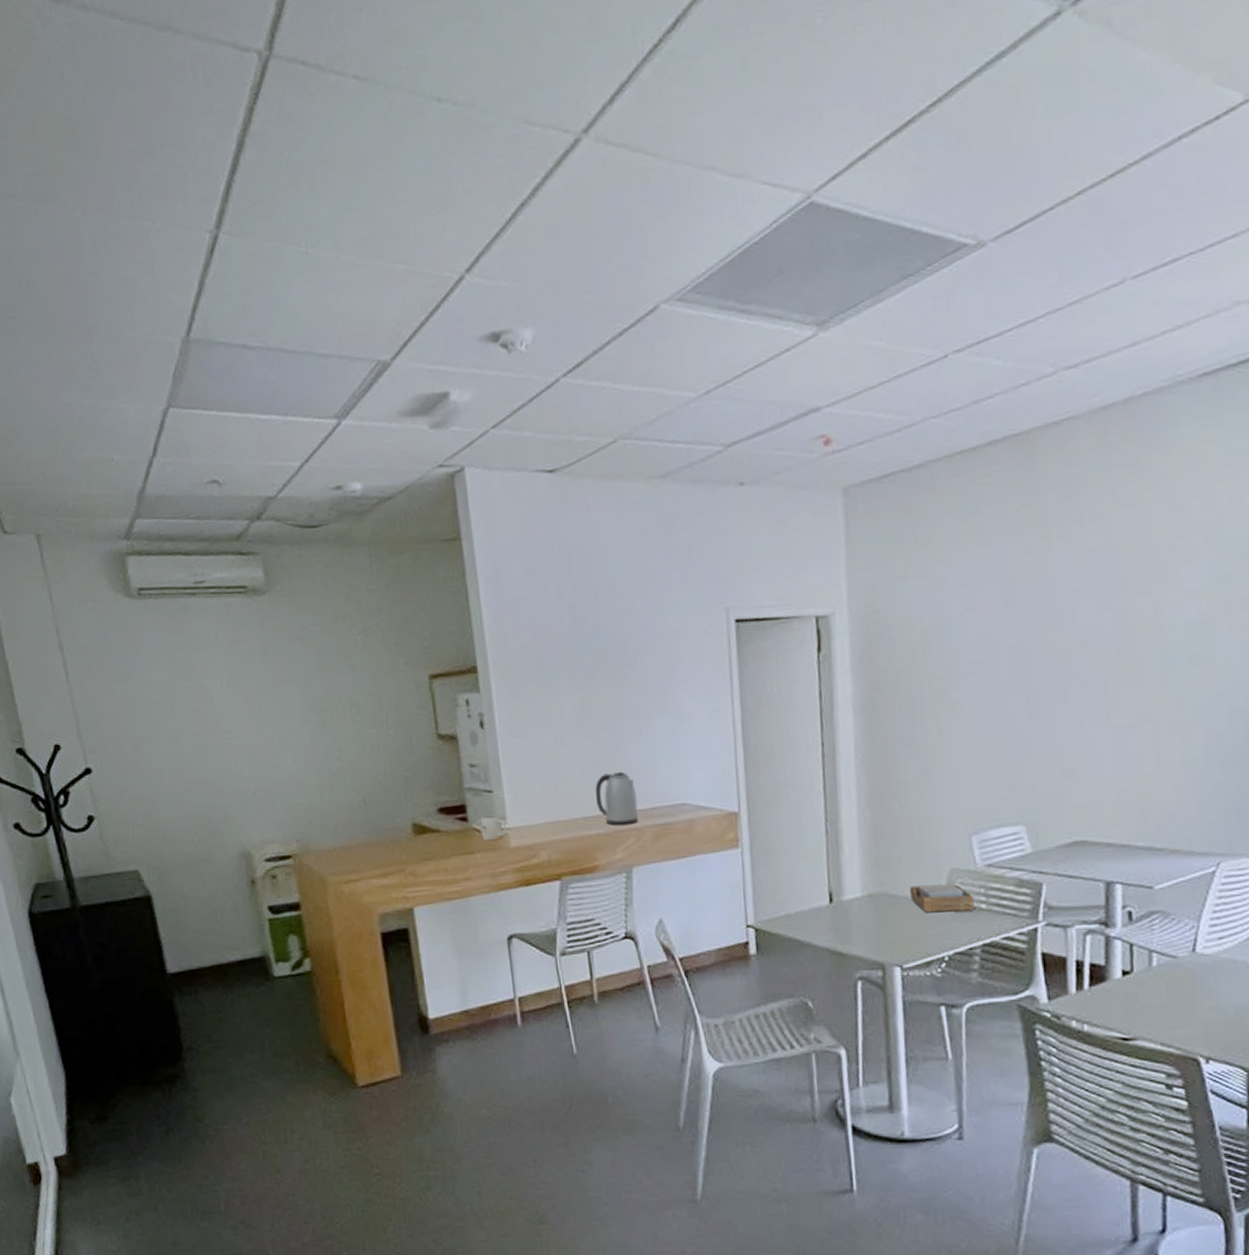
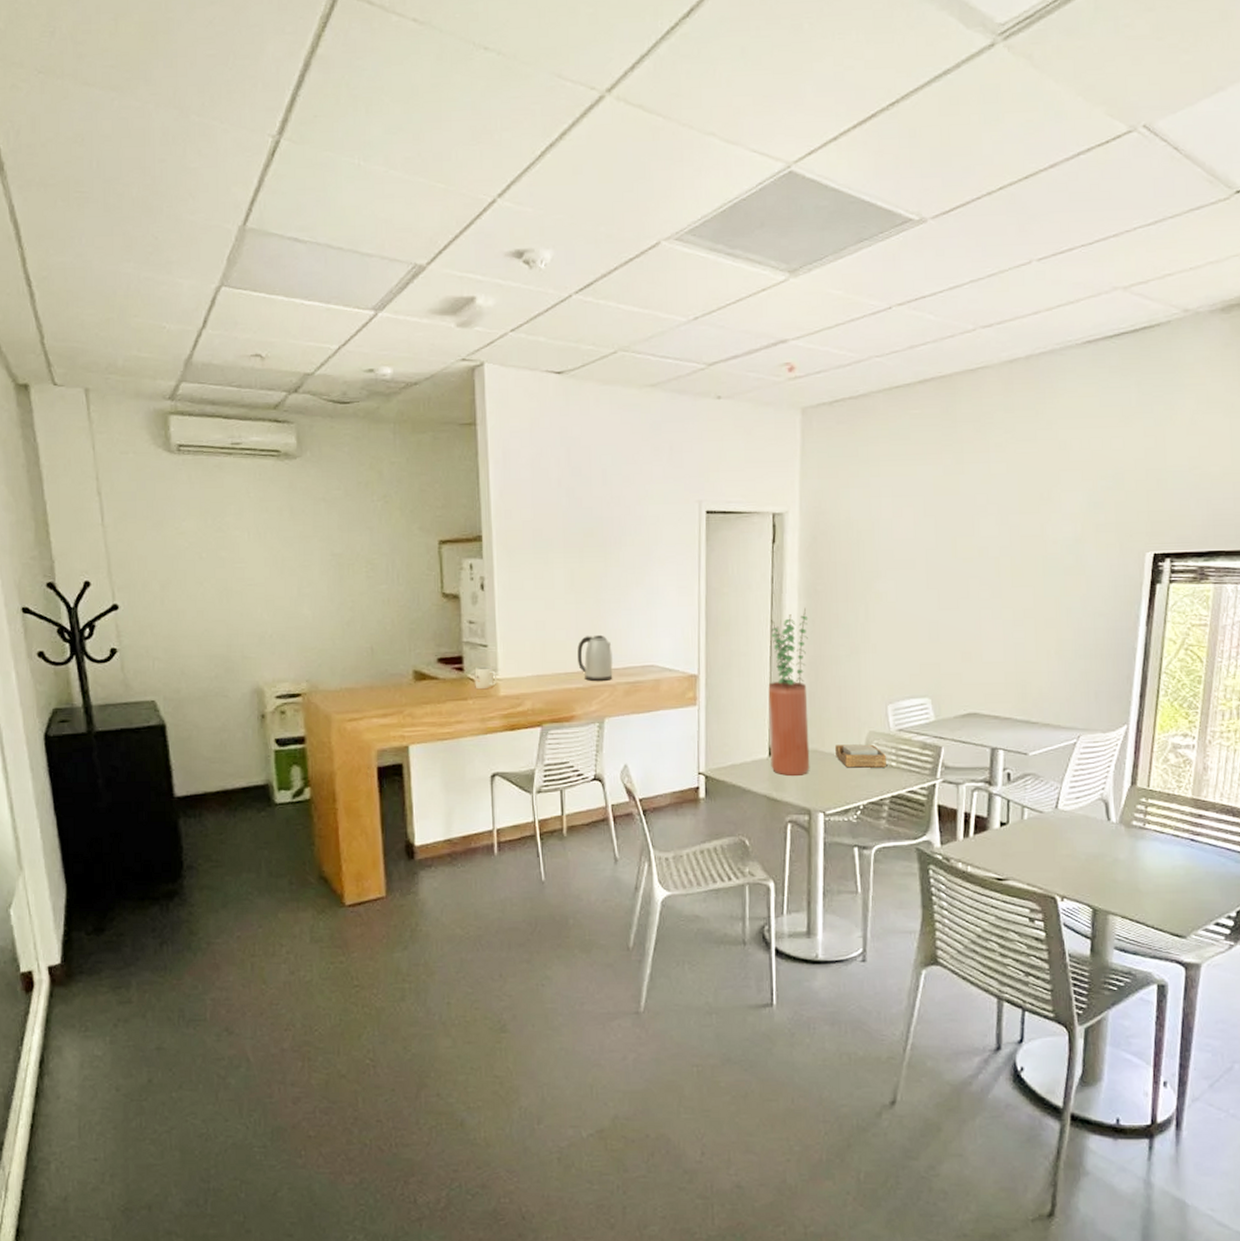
vase: none [823,726,881,925] -> present [768,607,810,776]

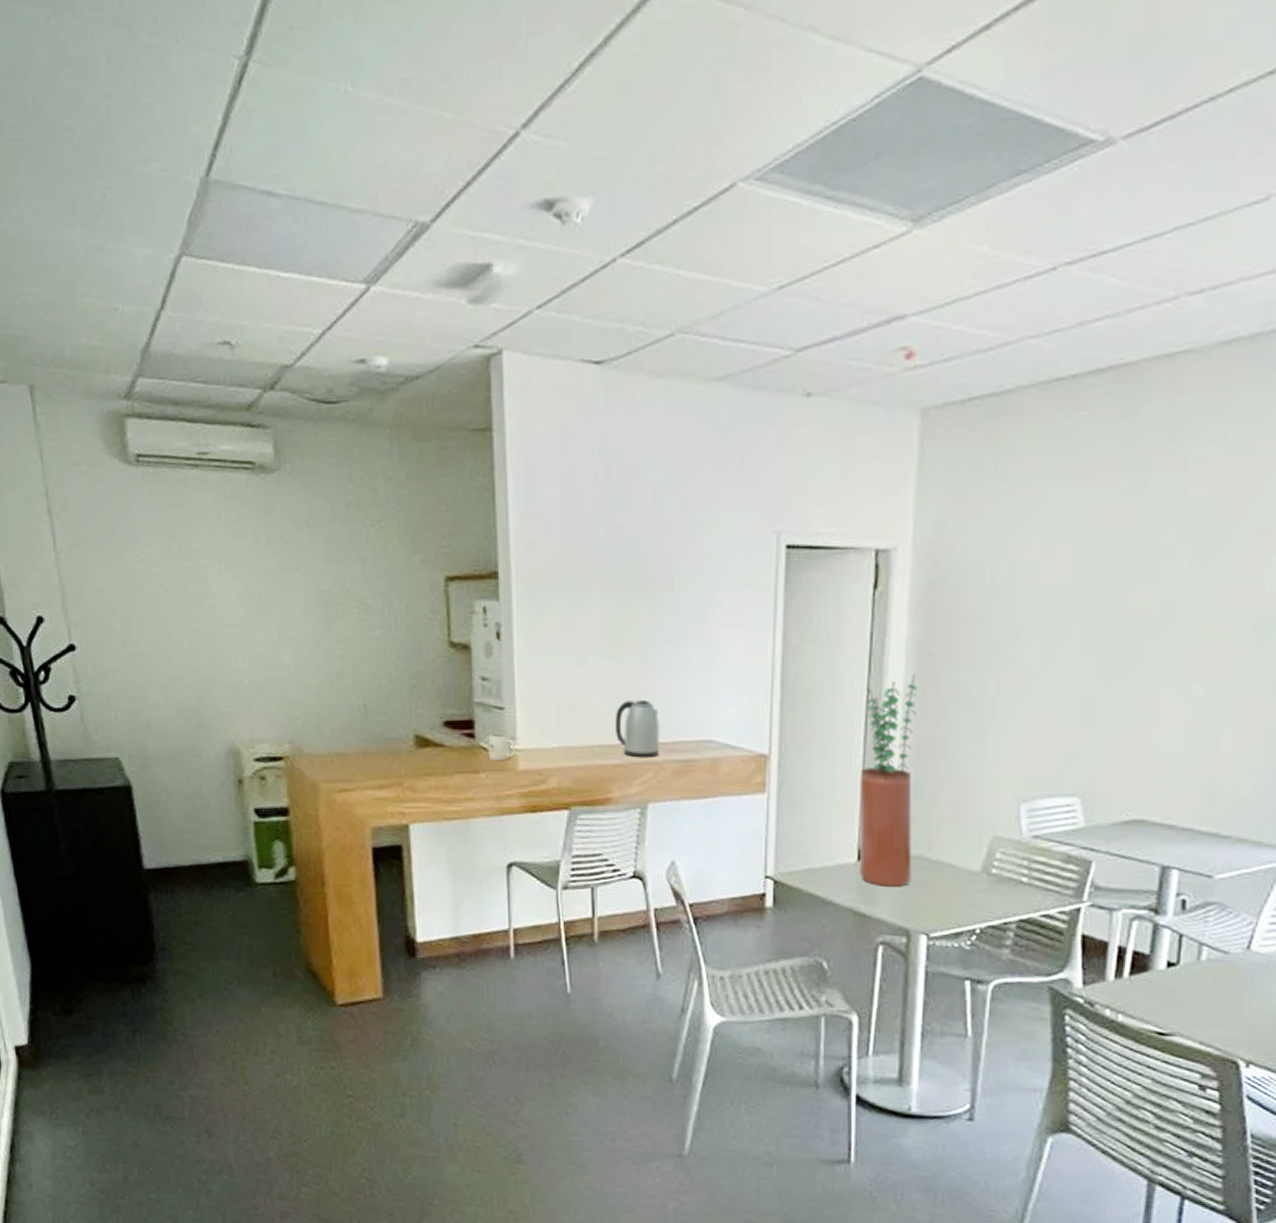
napkin holder: present [834,744,886,768] -> none [945,851,1014,883]

